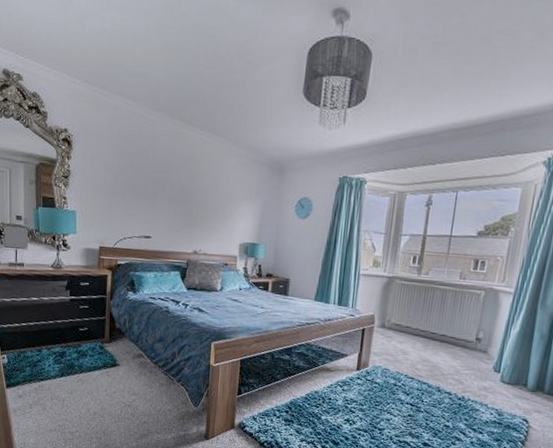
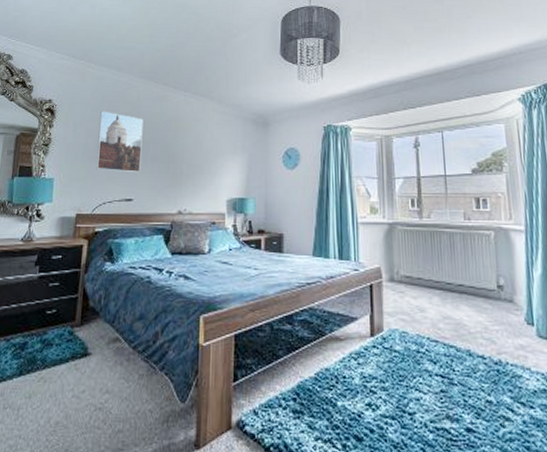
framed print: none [115,145,160,212] -> present [96,111,144,173]

